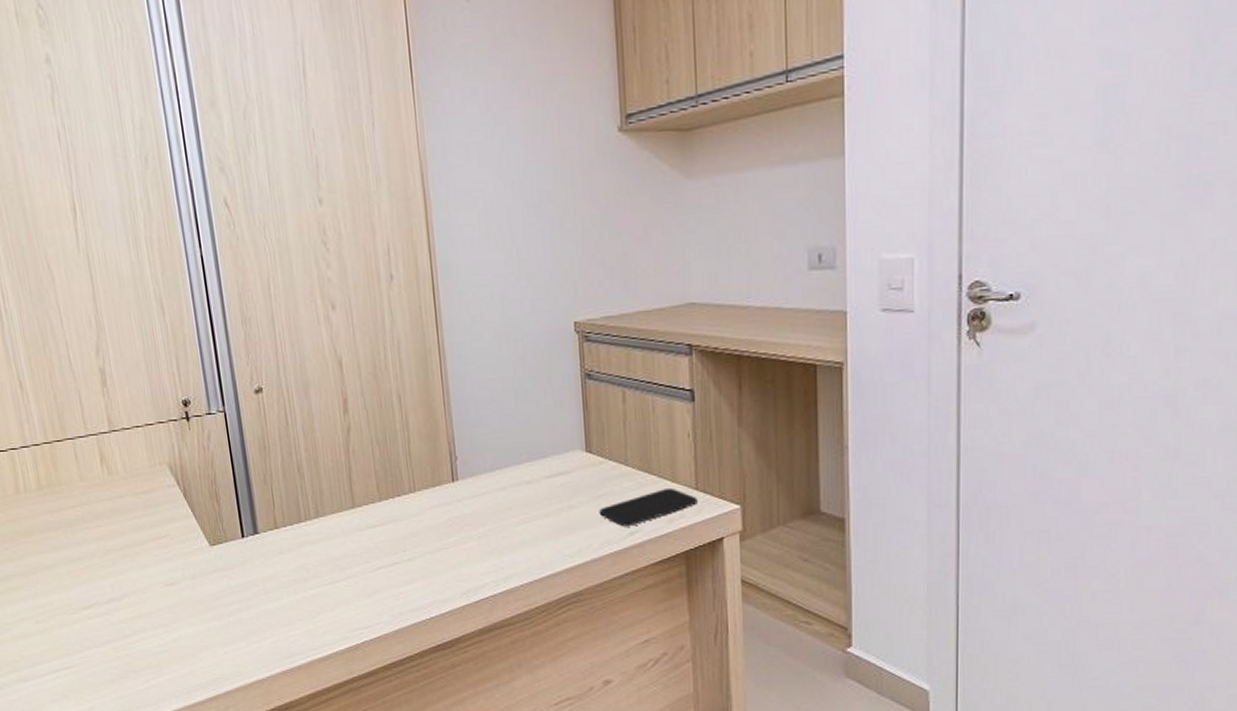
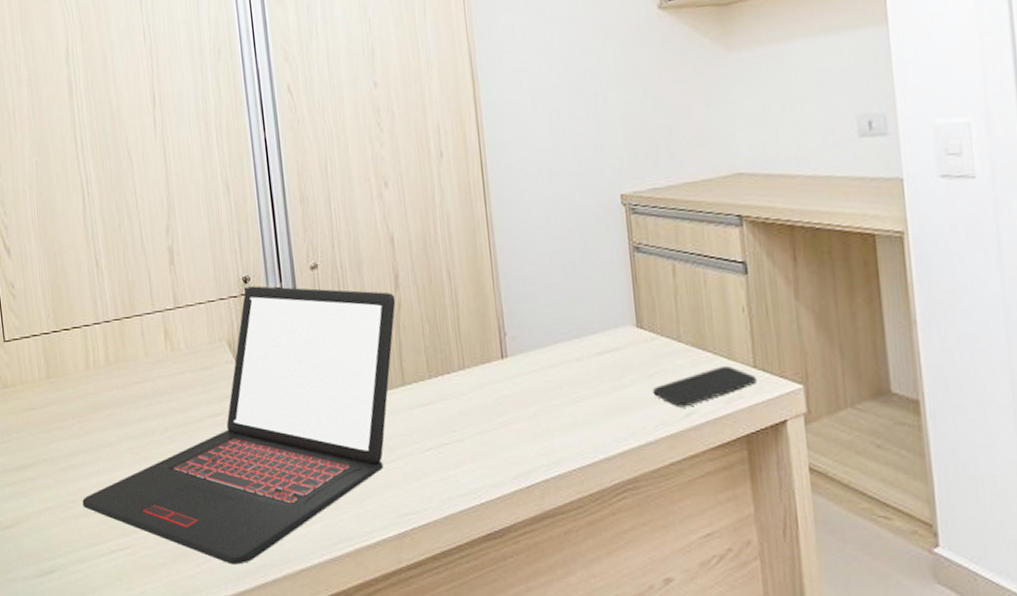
laptop: none [21,409,345,679] -> present [82,286,396,565]

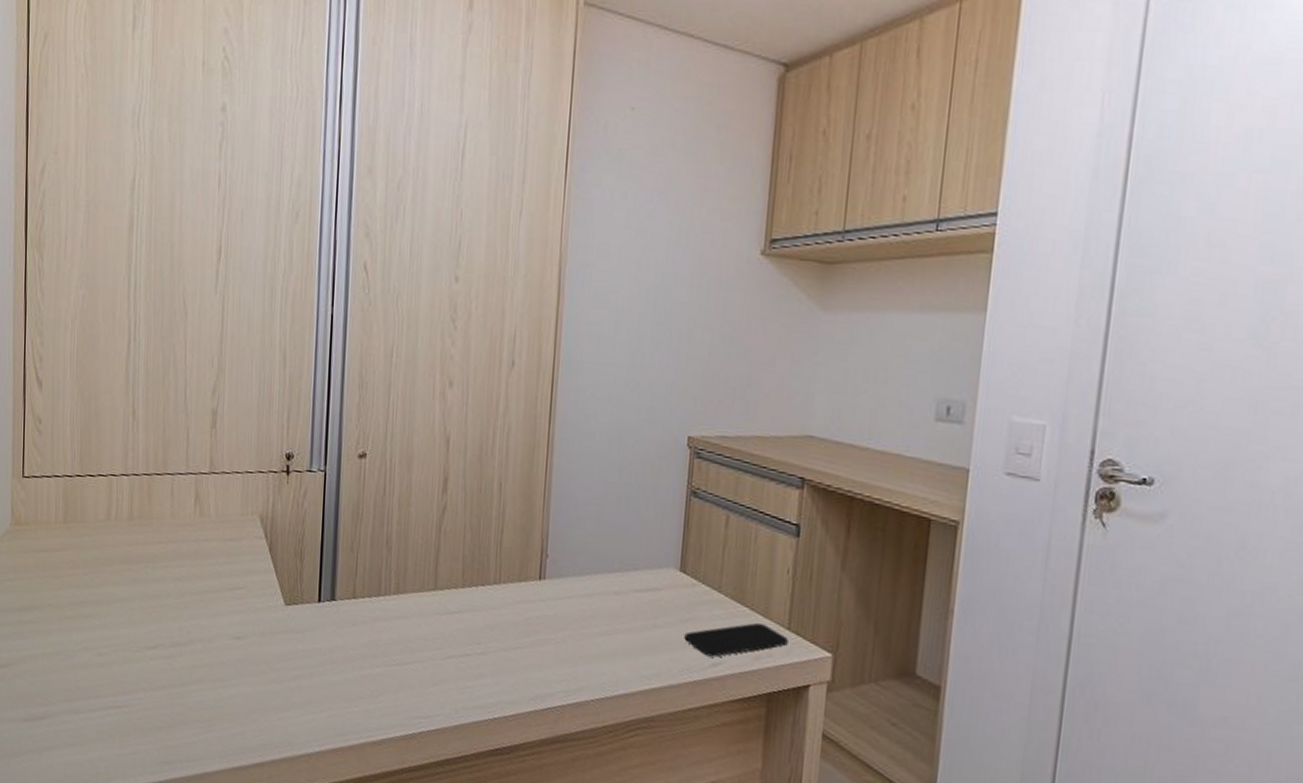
laptop: present [82,286,396,565] -> none [84,464,441,741]

